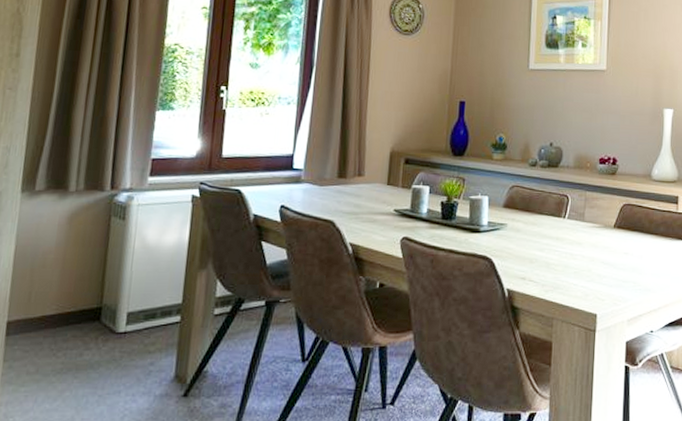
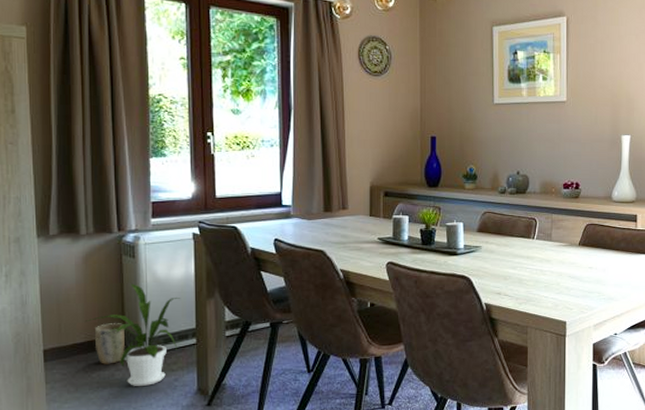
house plant: none [58,248,169,371] -> present [84,283,180,387]
plant pot: none [66,293,102,342] -> present [95,323,126,364]

